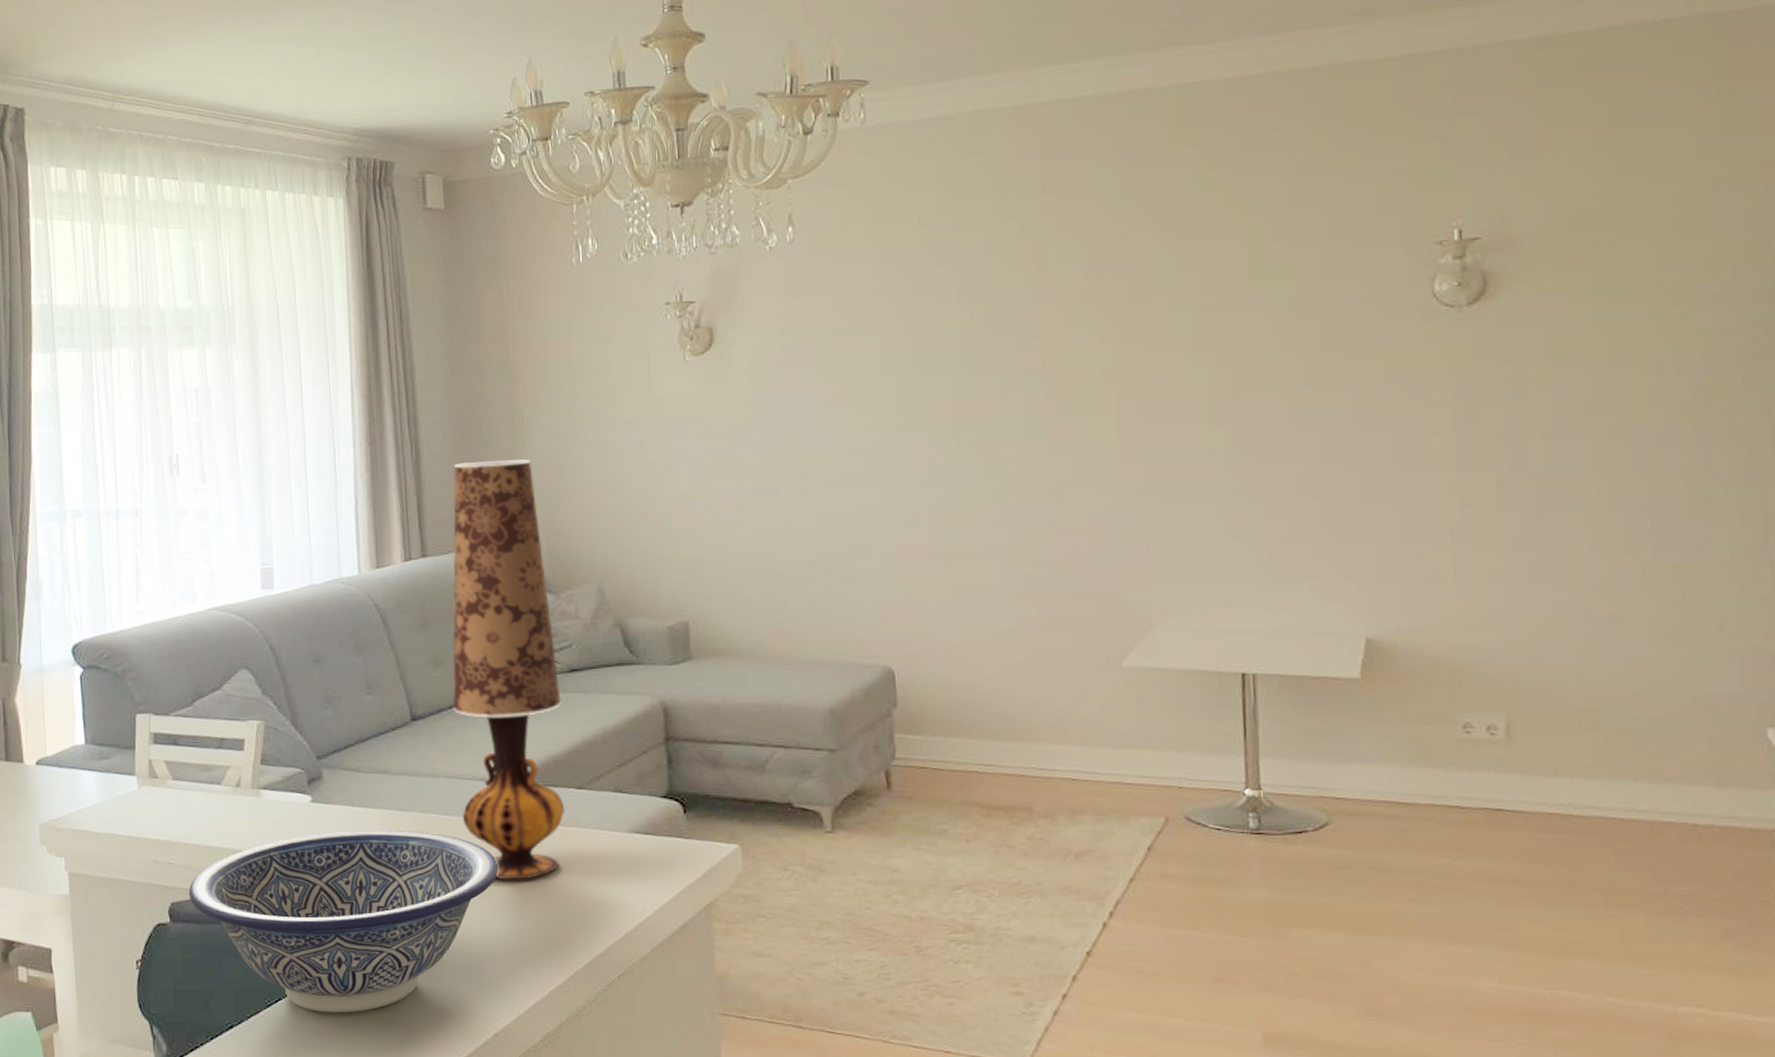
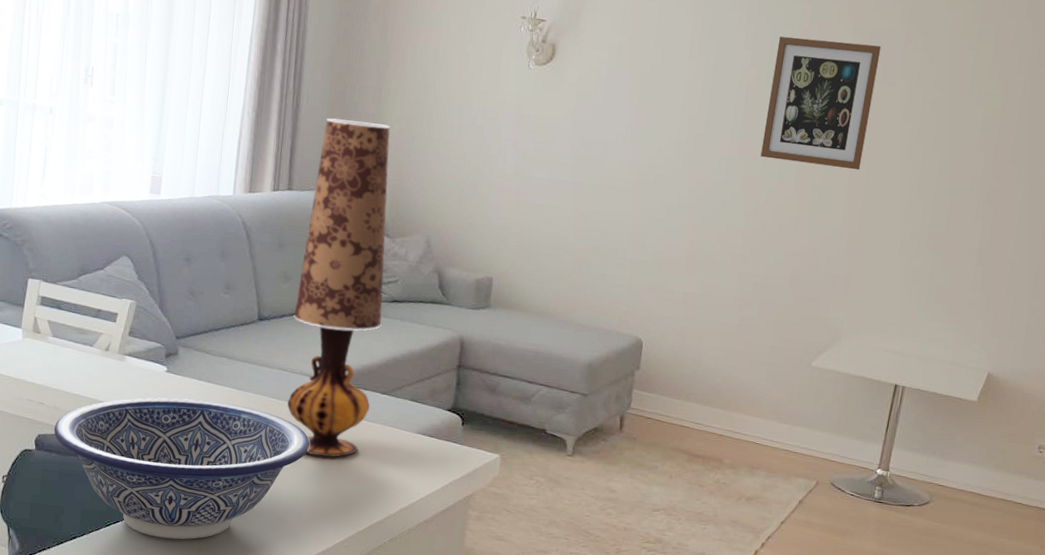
wall art: none [987,253,1129,416] -> present [760,36,882,170]

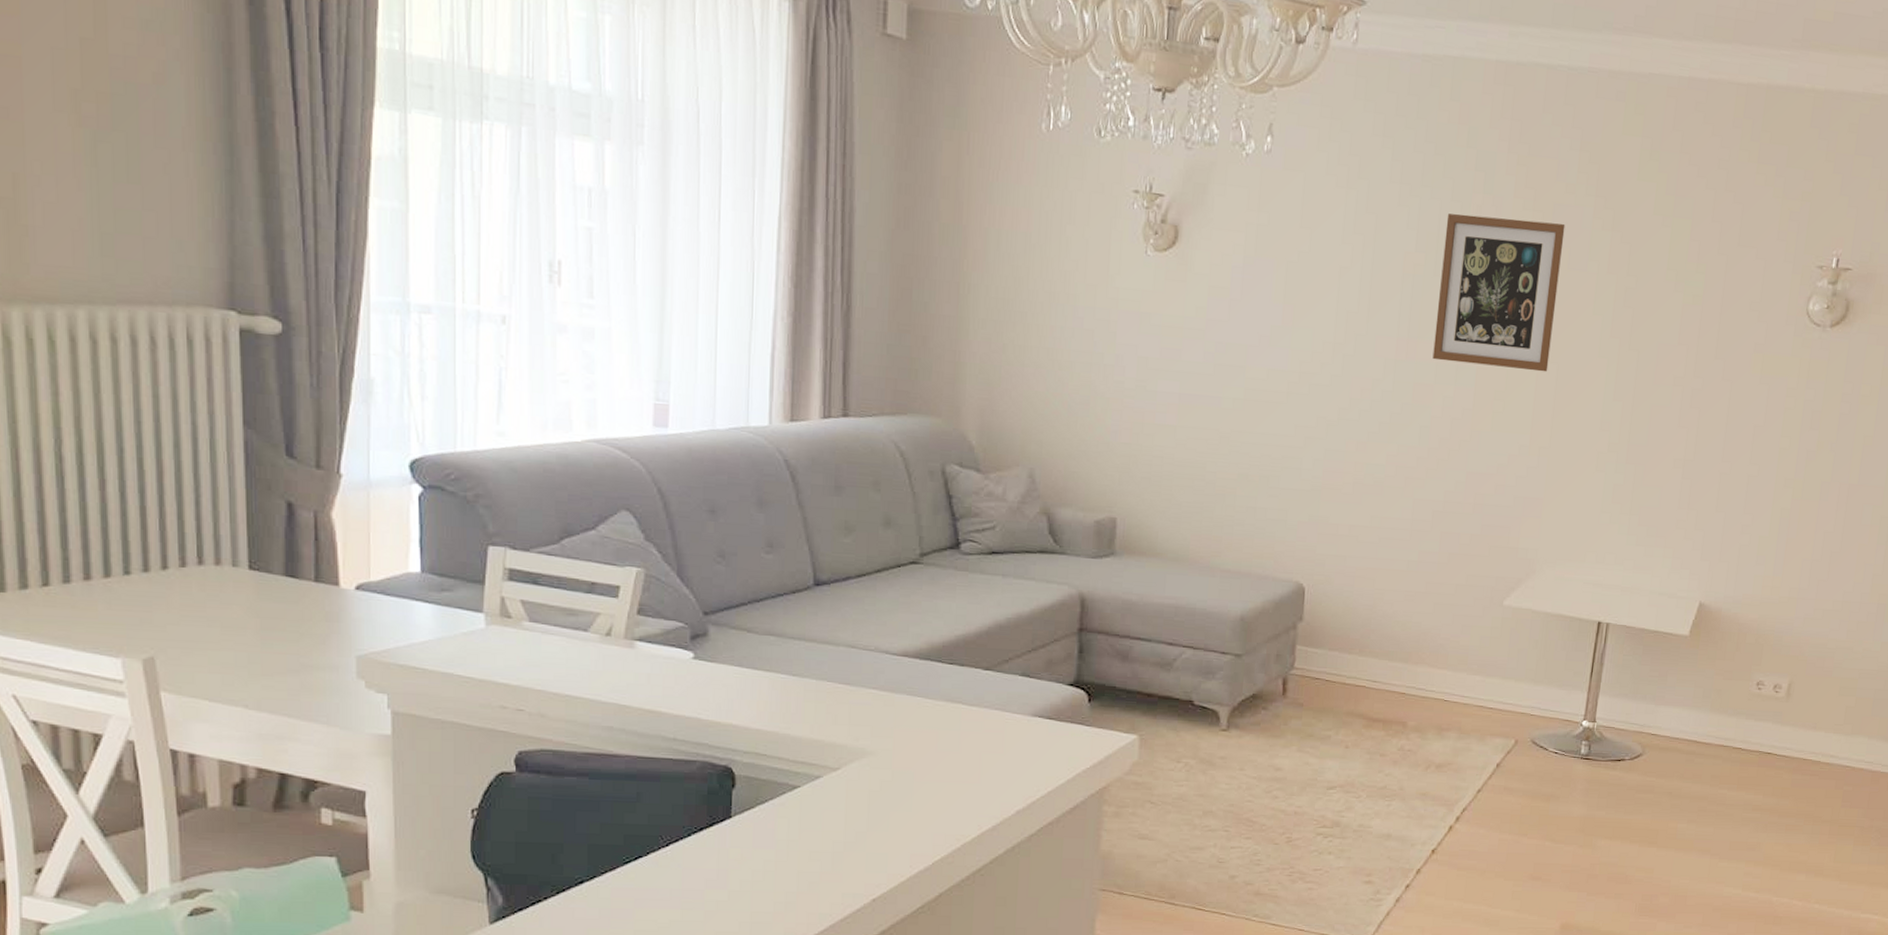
decorative bowl: present [53,397,310,540] -> none [540,691,893,873]
table lamp: present [287,118,390,457] -> none [861,322,978,754]

